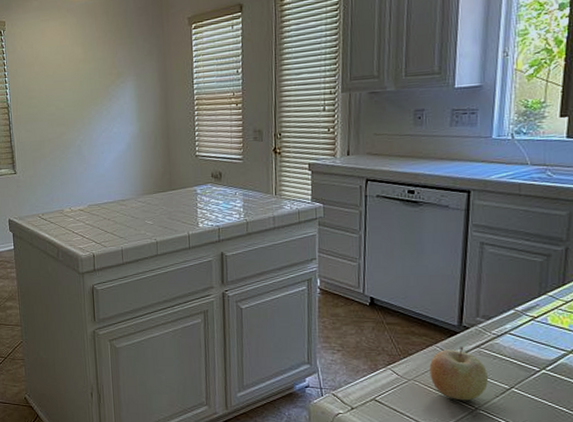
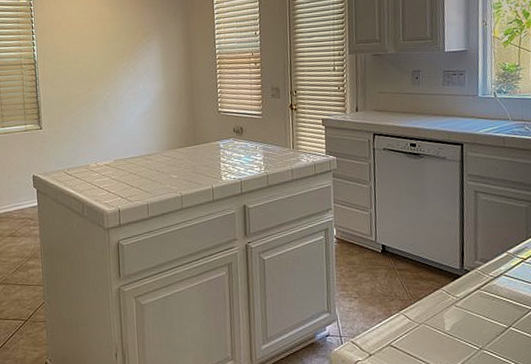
fruit: present [429,347,488,401] -> none [437,289,489,342]

